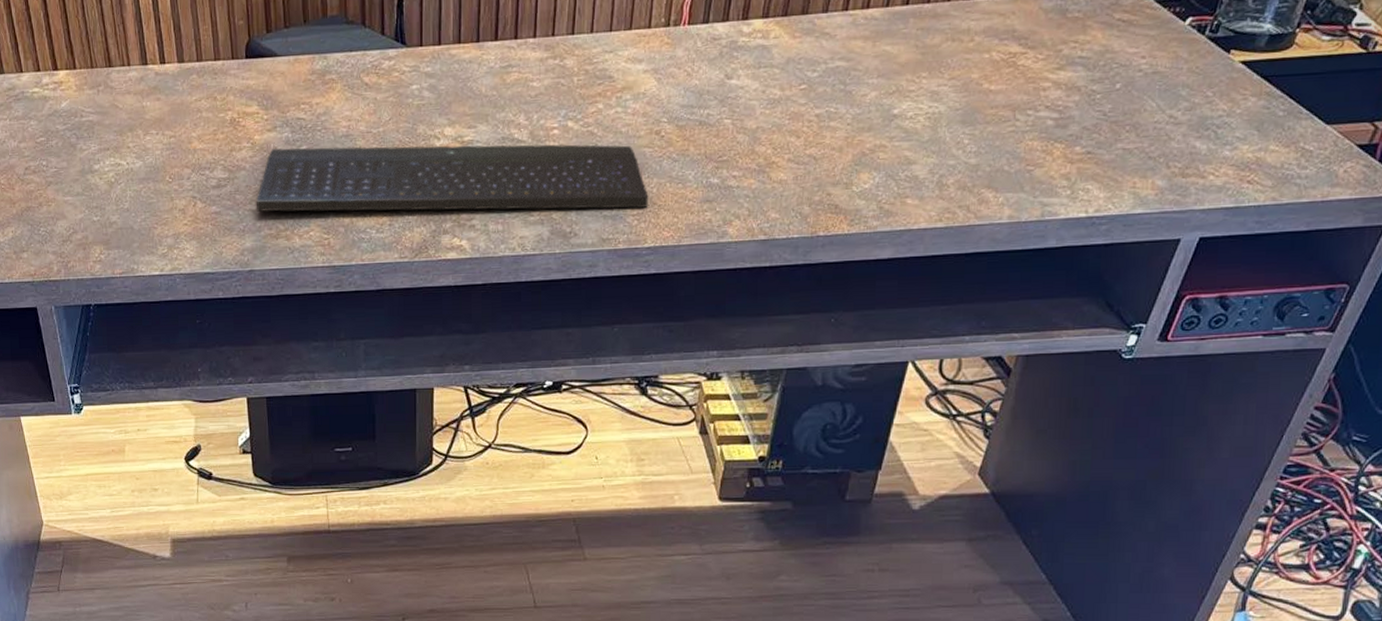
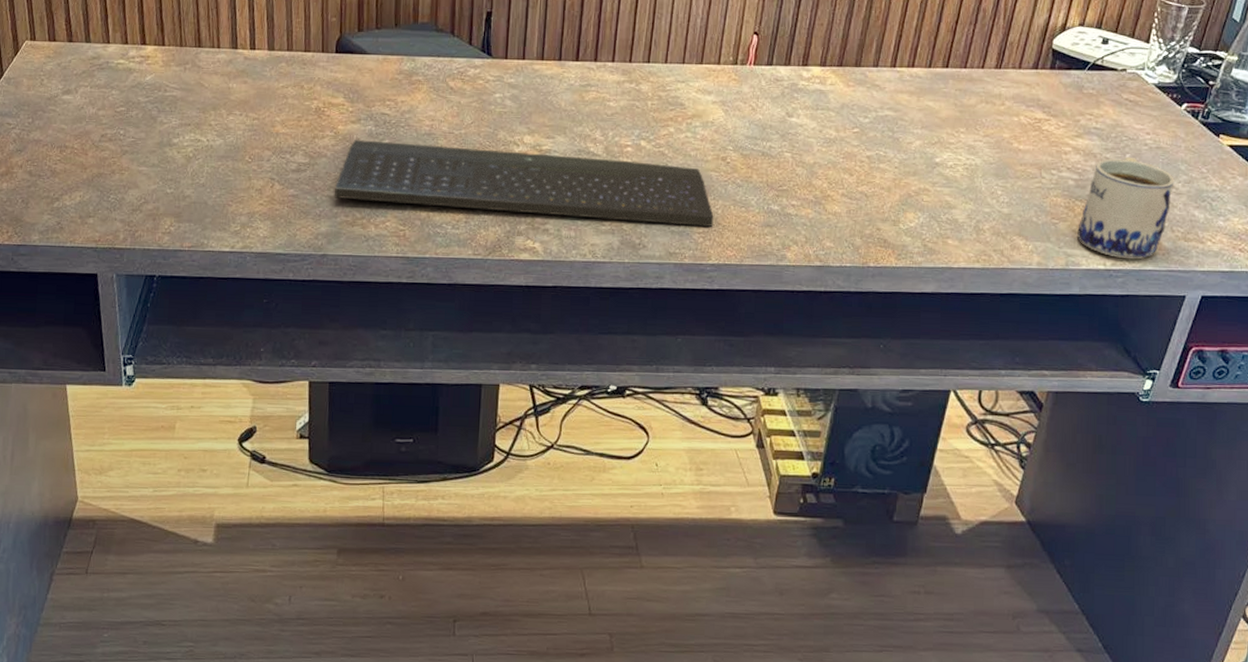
mug: none [1056,86,1173,204] -> present [1077,156,1174,260]

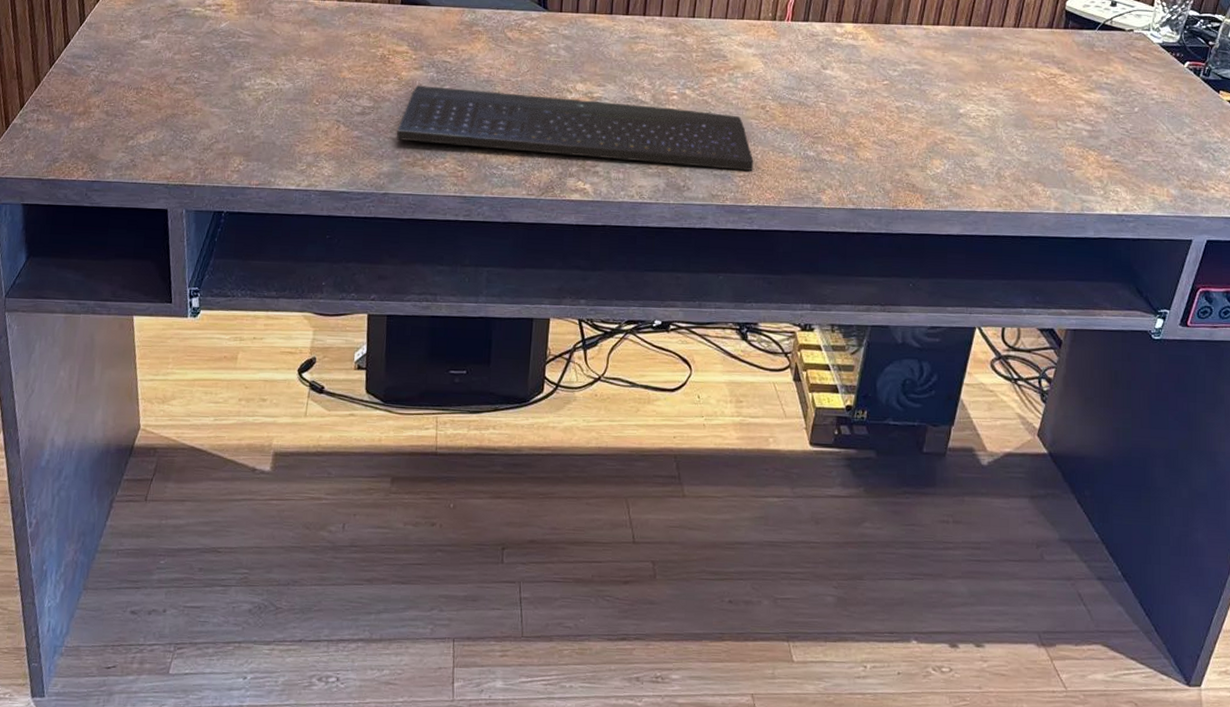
mug: present [1077,156,1174,260] -> none [1091,110,1180,206]

